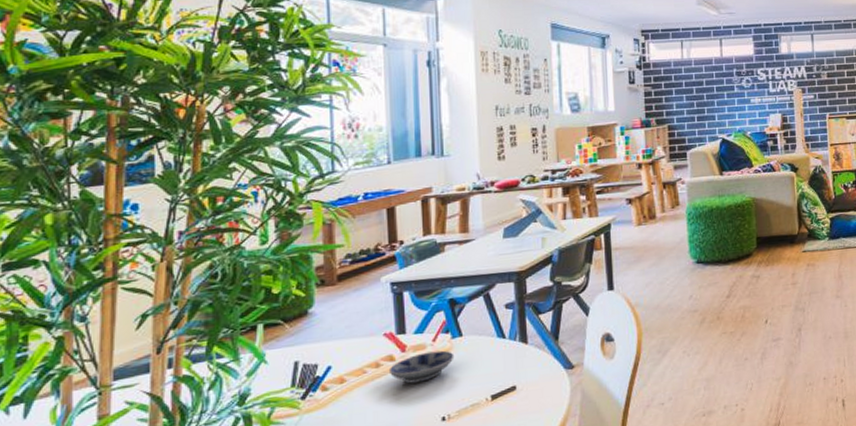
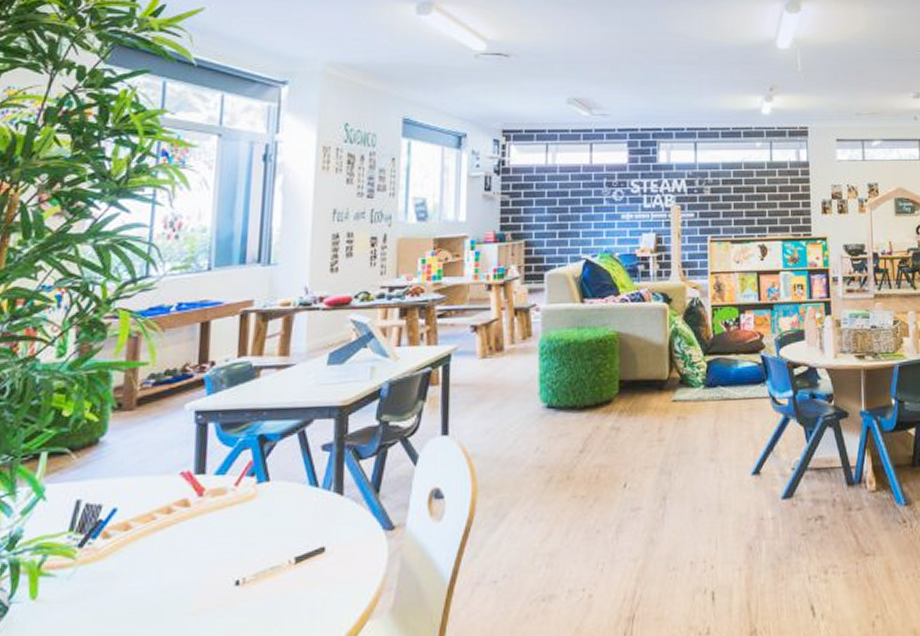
bowl: present [388,350,455,384] -> none [181,497,258,536]

